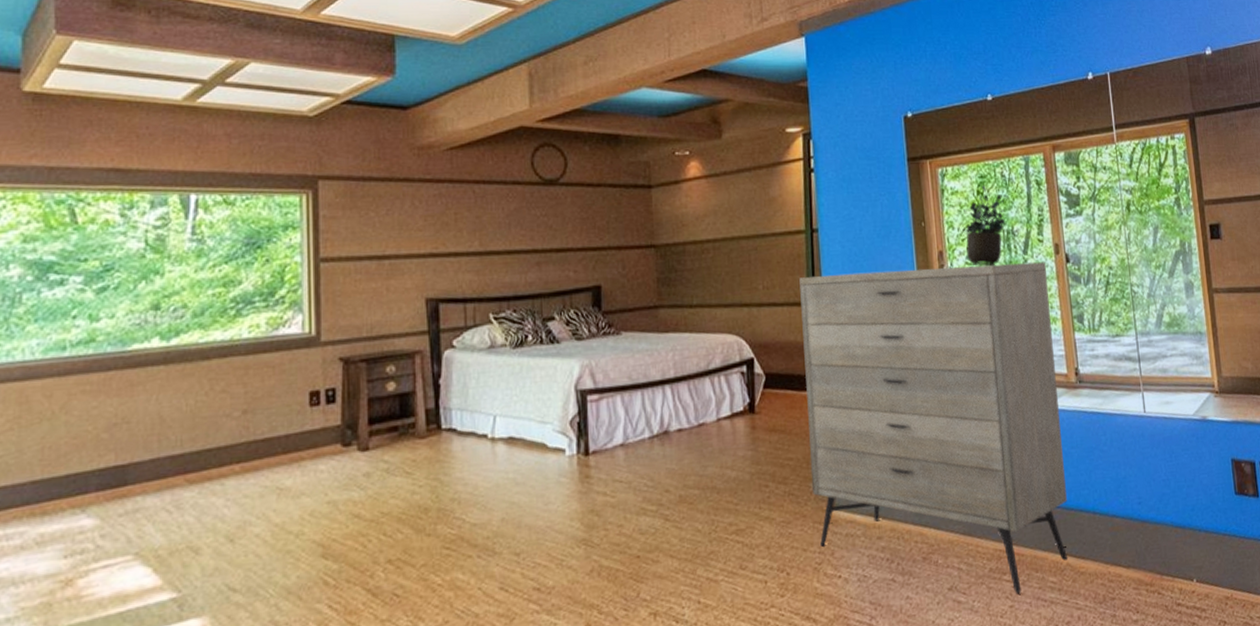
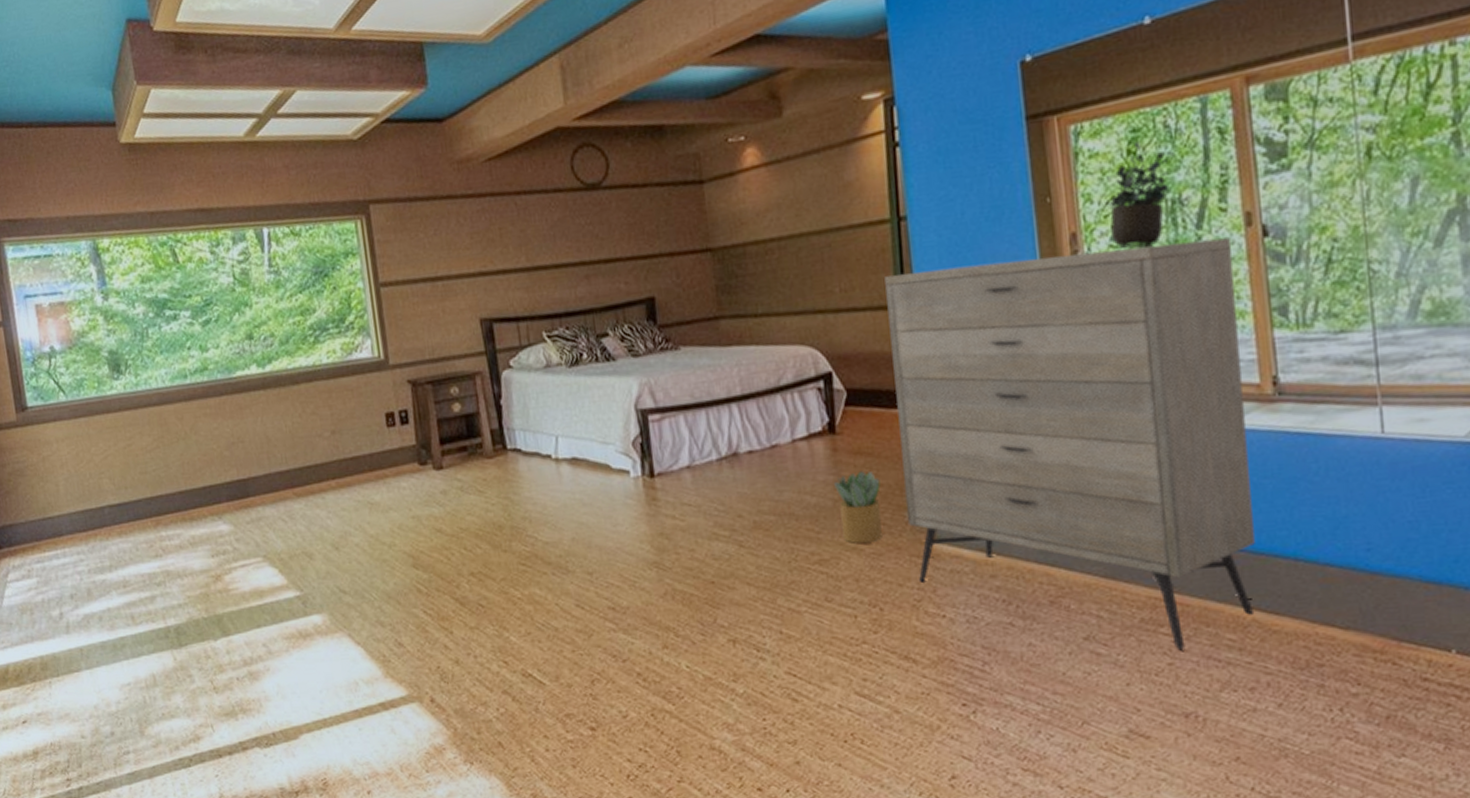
potted plant: none [752,446,791,514] -> present [834,470,882,544]

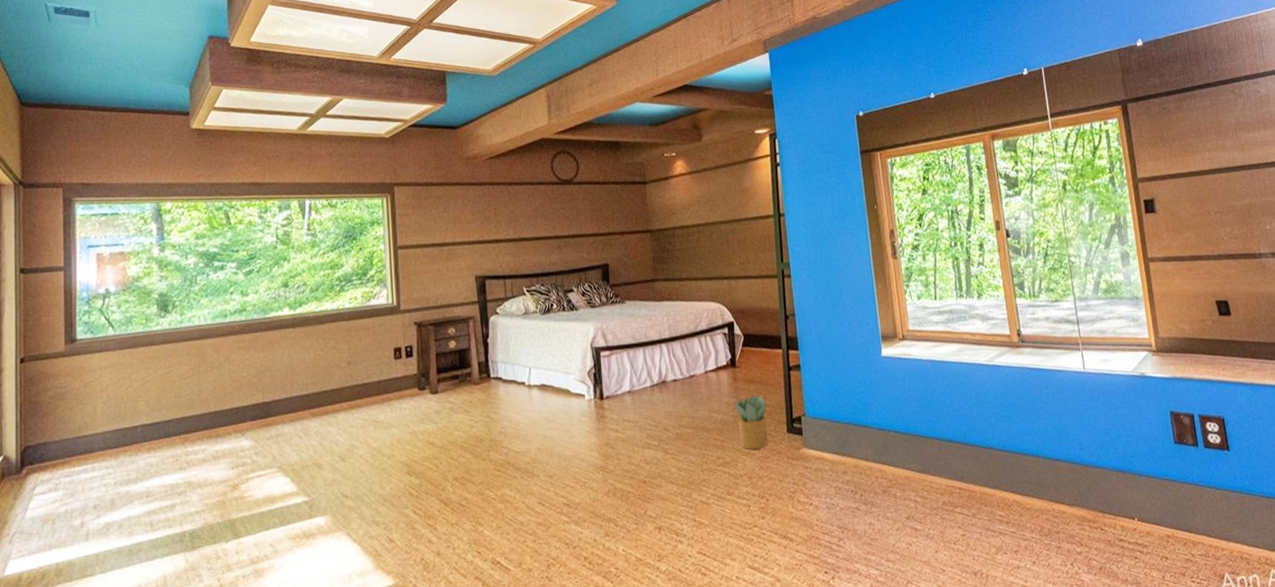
dresser: present [884,238,1255,651] -> none [770,237,1014,525]
potted plant: present [1105,141,1174,250] -> none [911,172,952,242]

